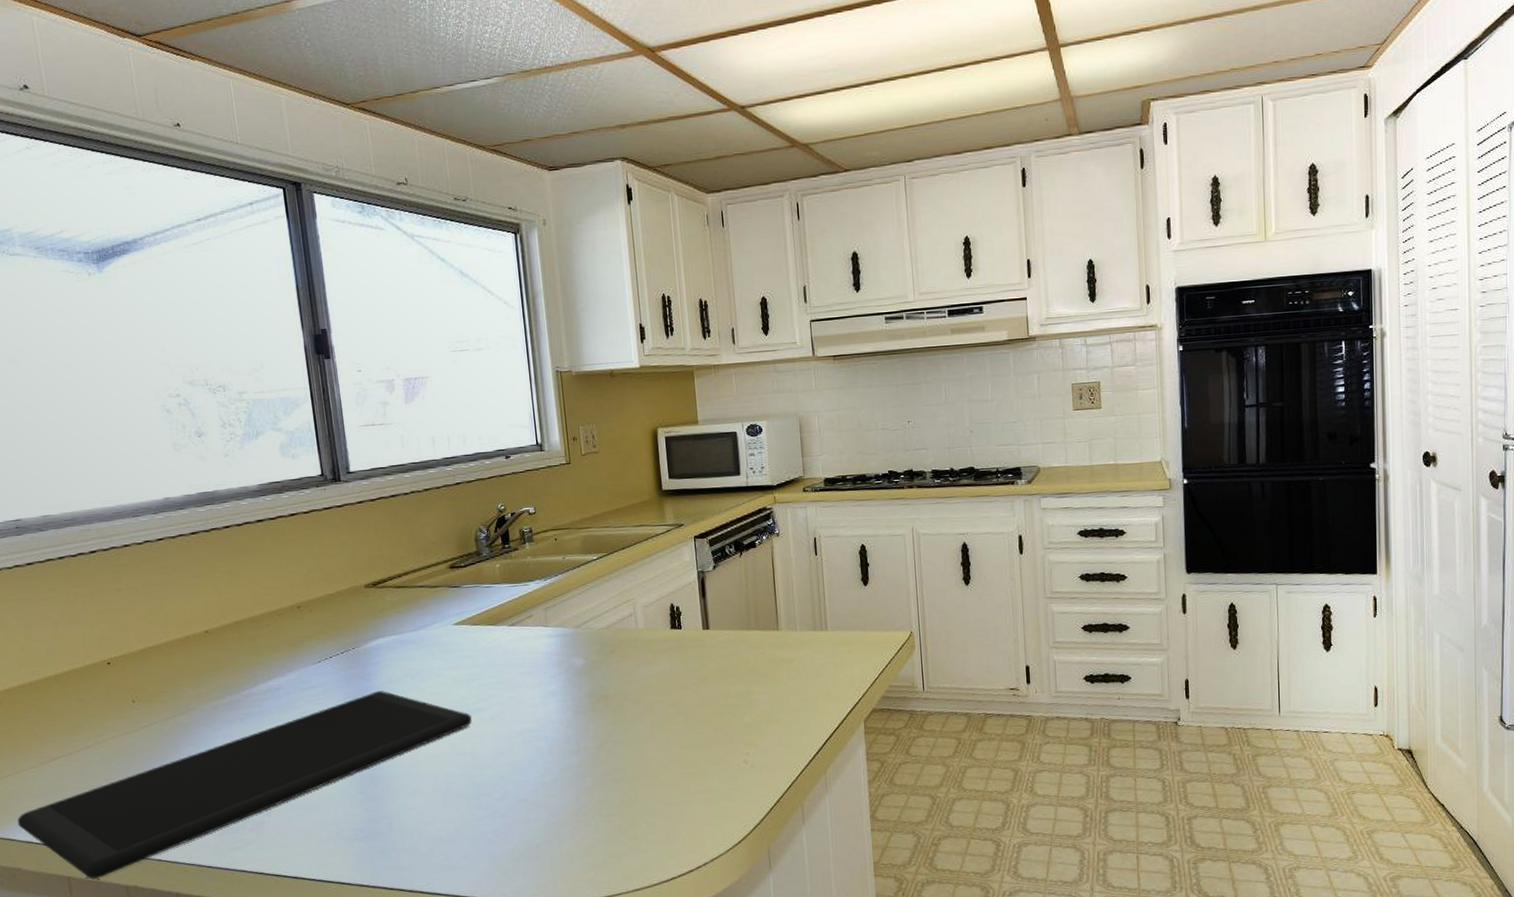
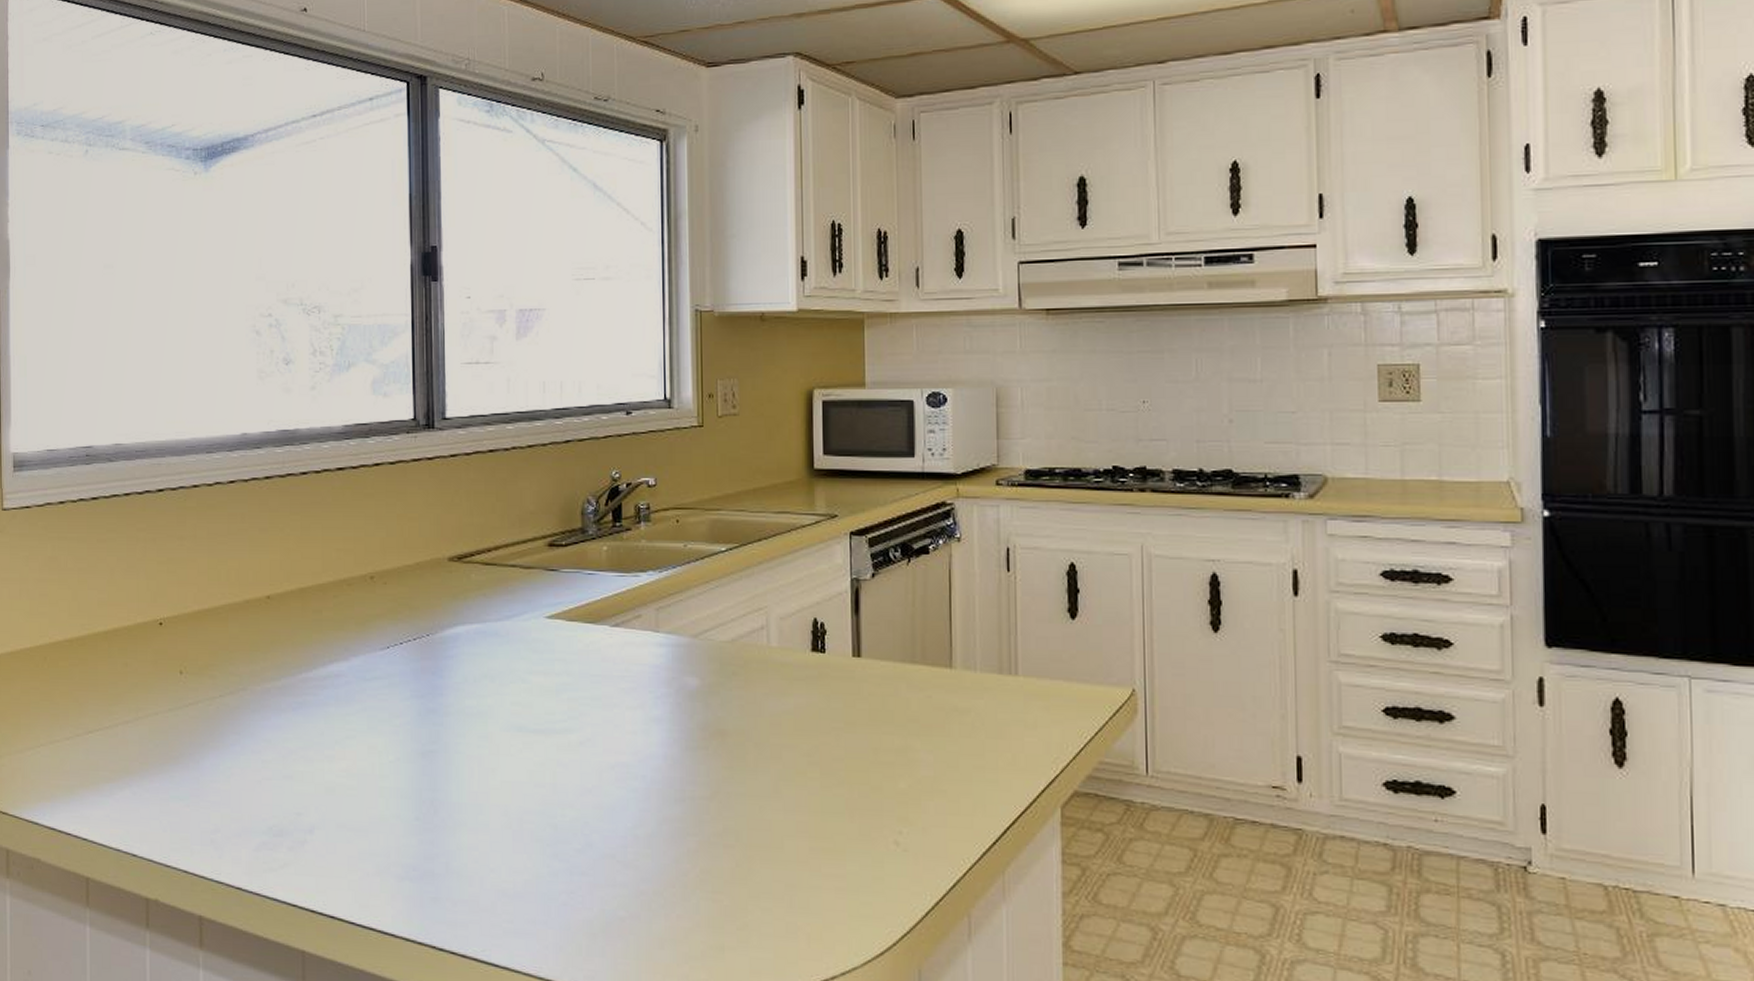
cutting board: present [17,691,472,879] -> none [43,692,556,885]

